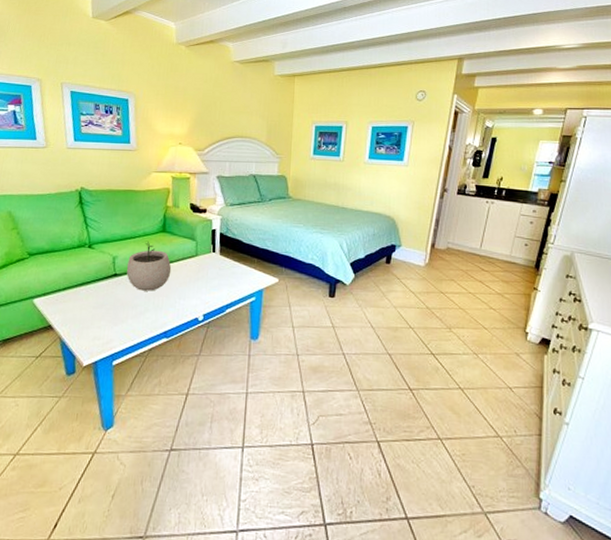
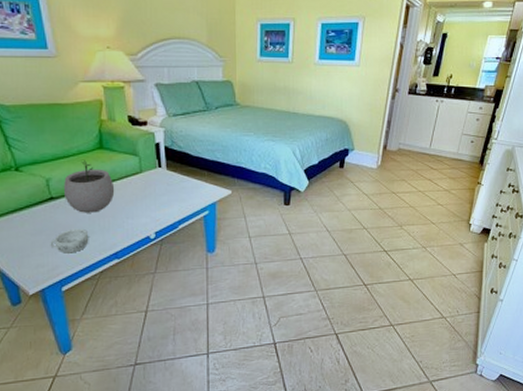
decorative bowl: none [108,305,143,329] -> present [50,228,89,254]

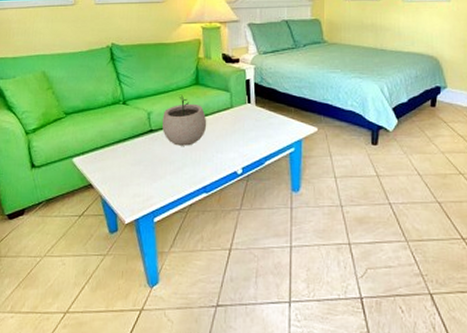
decorative bowl: present [50,228,89,254] -> none [147,160,181,185]

